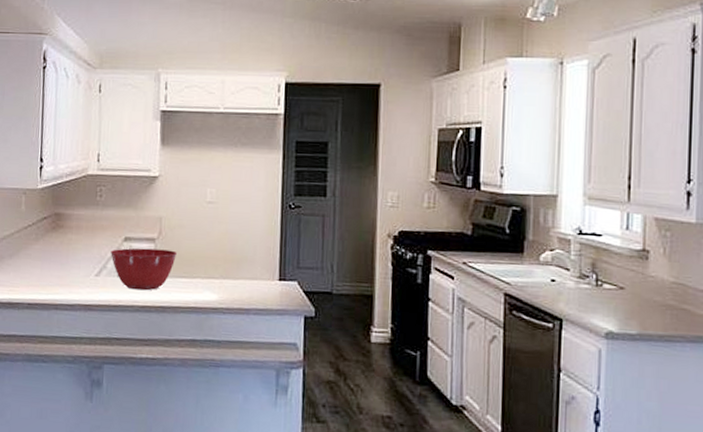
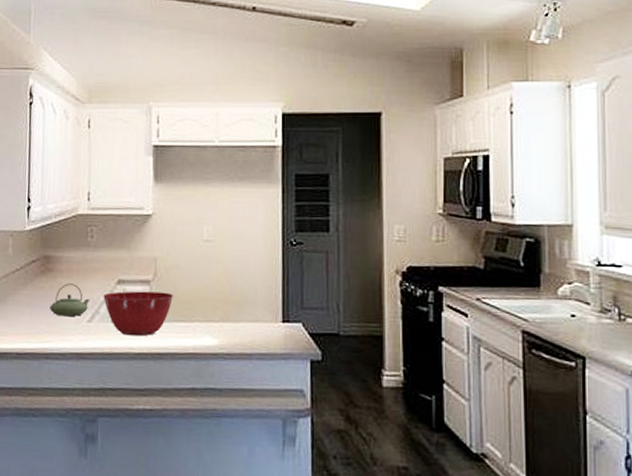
teapot: none [59,239,98,271] -> present [49,283,90,317]

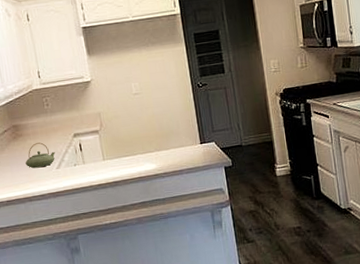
mixing bowl: present [103,291,174,337] -> none [65,137,119,174]

